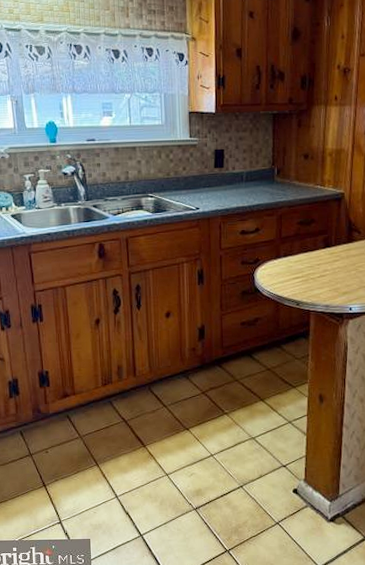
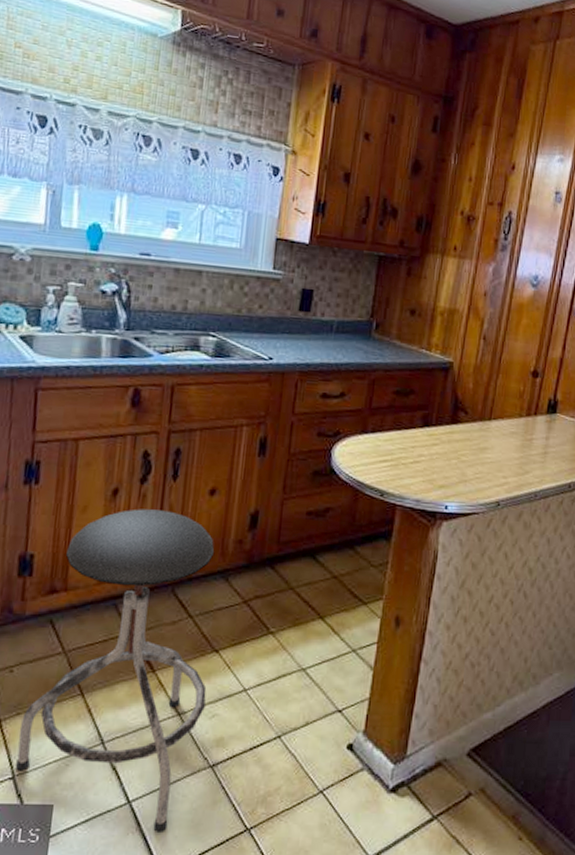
stool: none [59,331,185,555] -> present [15,509,215,832]

